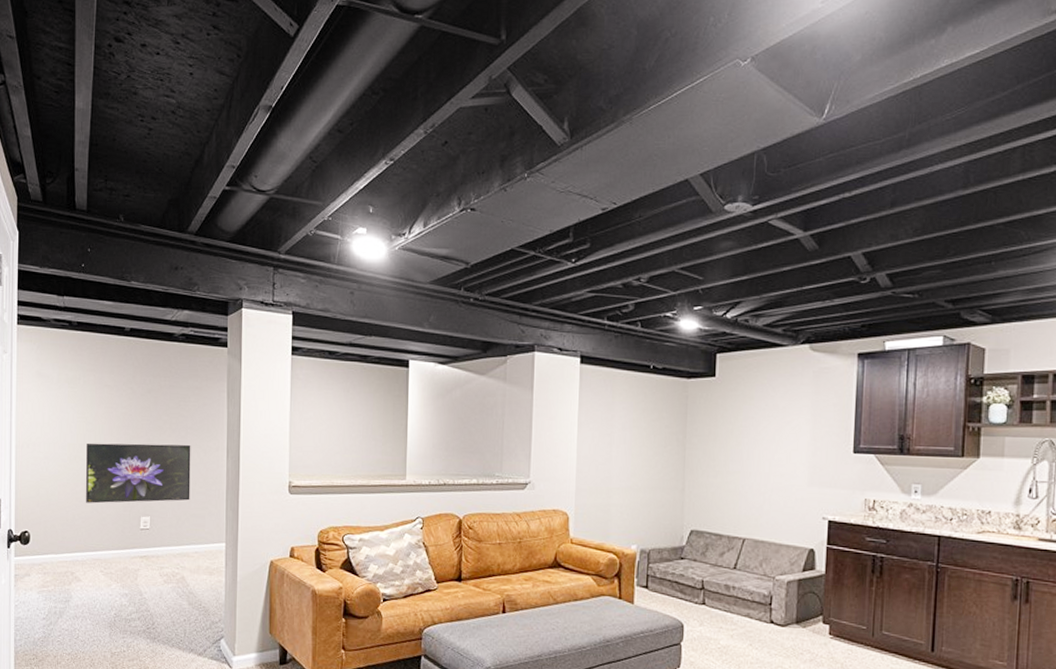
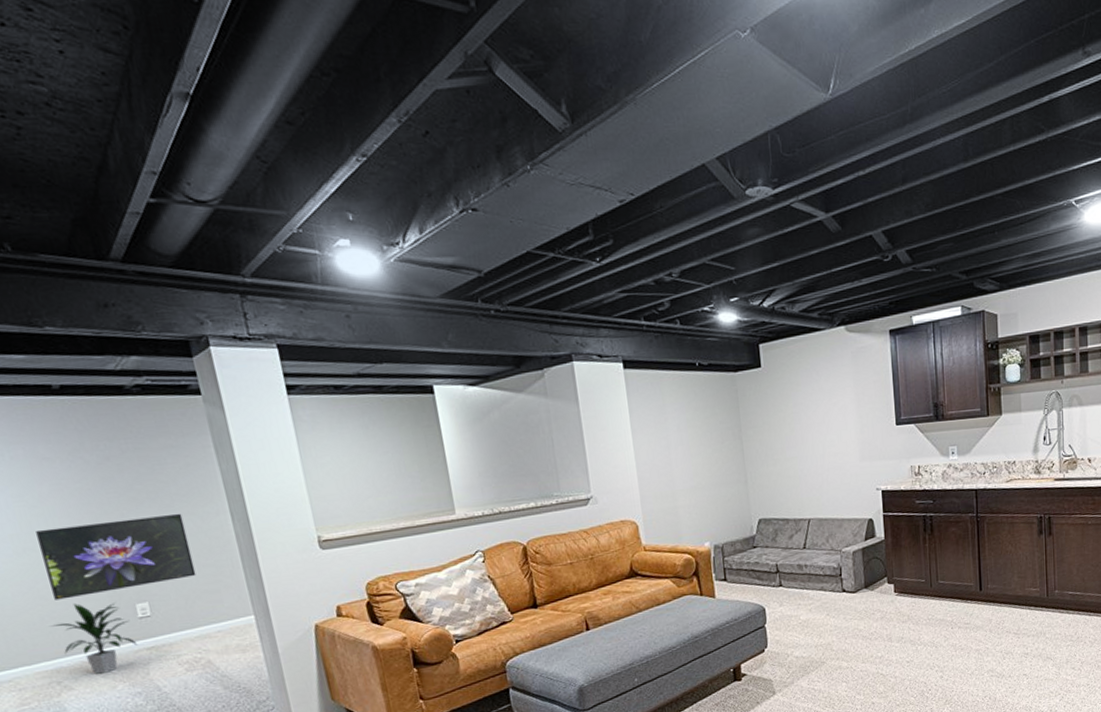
indoor plant: none [78,508,135,572] -> present [50,602,138,674]

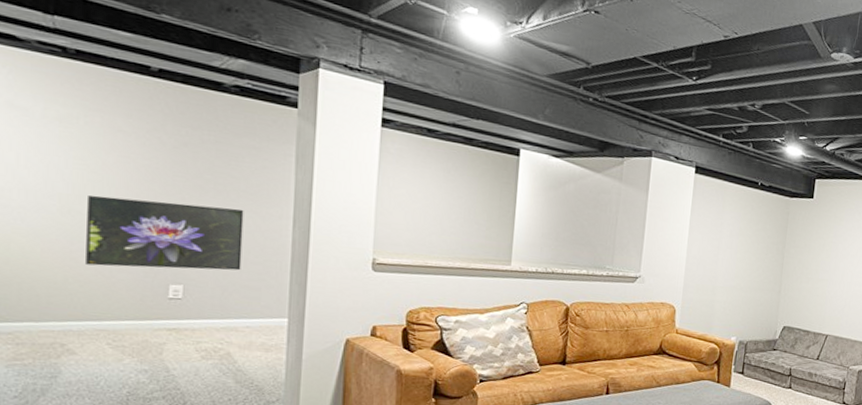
indoor plant: present [50,602,138,674] -> none [72,272,159,345]

